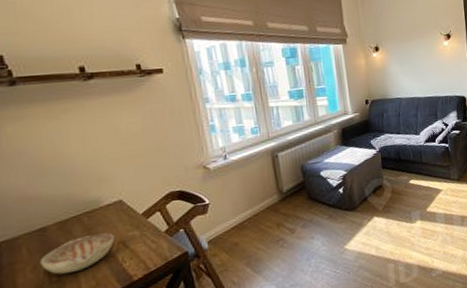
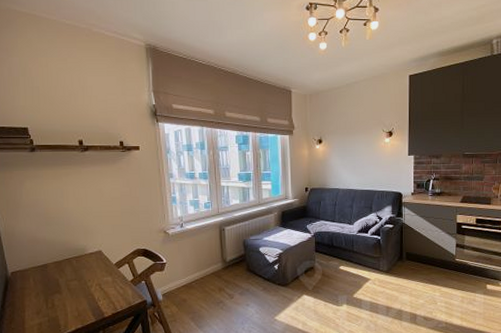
decorative bowl: present [40,233,115,275] -> none [41,275,94,303]

